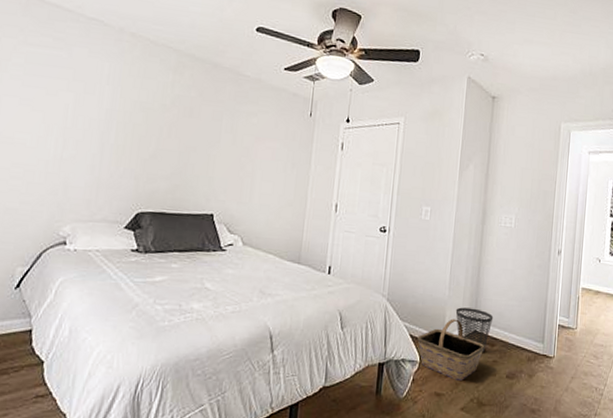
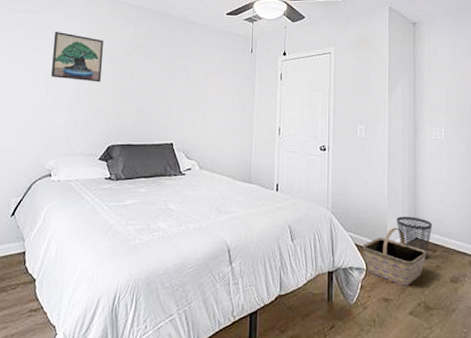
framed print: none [70,73,136,138] -> present [51,32,104,82]

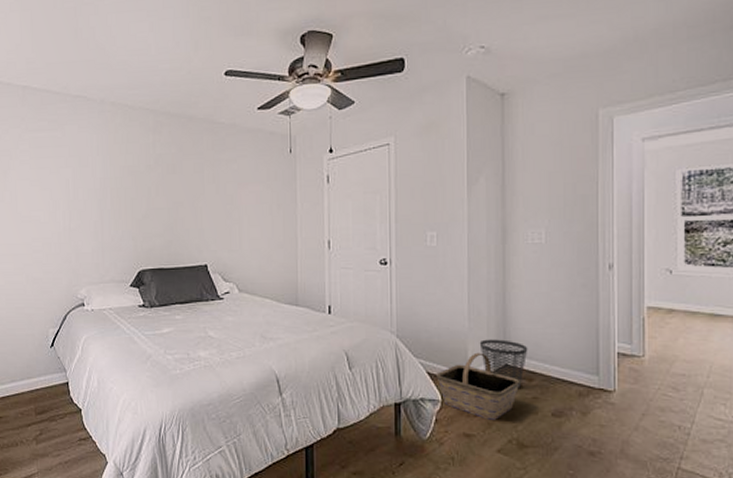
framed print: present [51,32,104,82] -> none [70,149,124,202]

